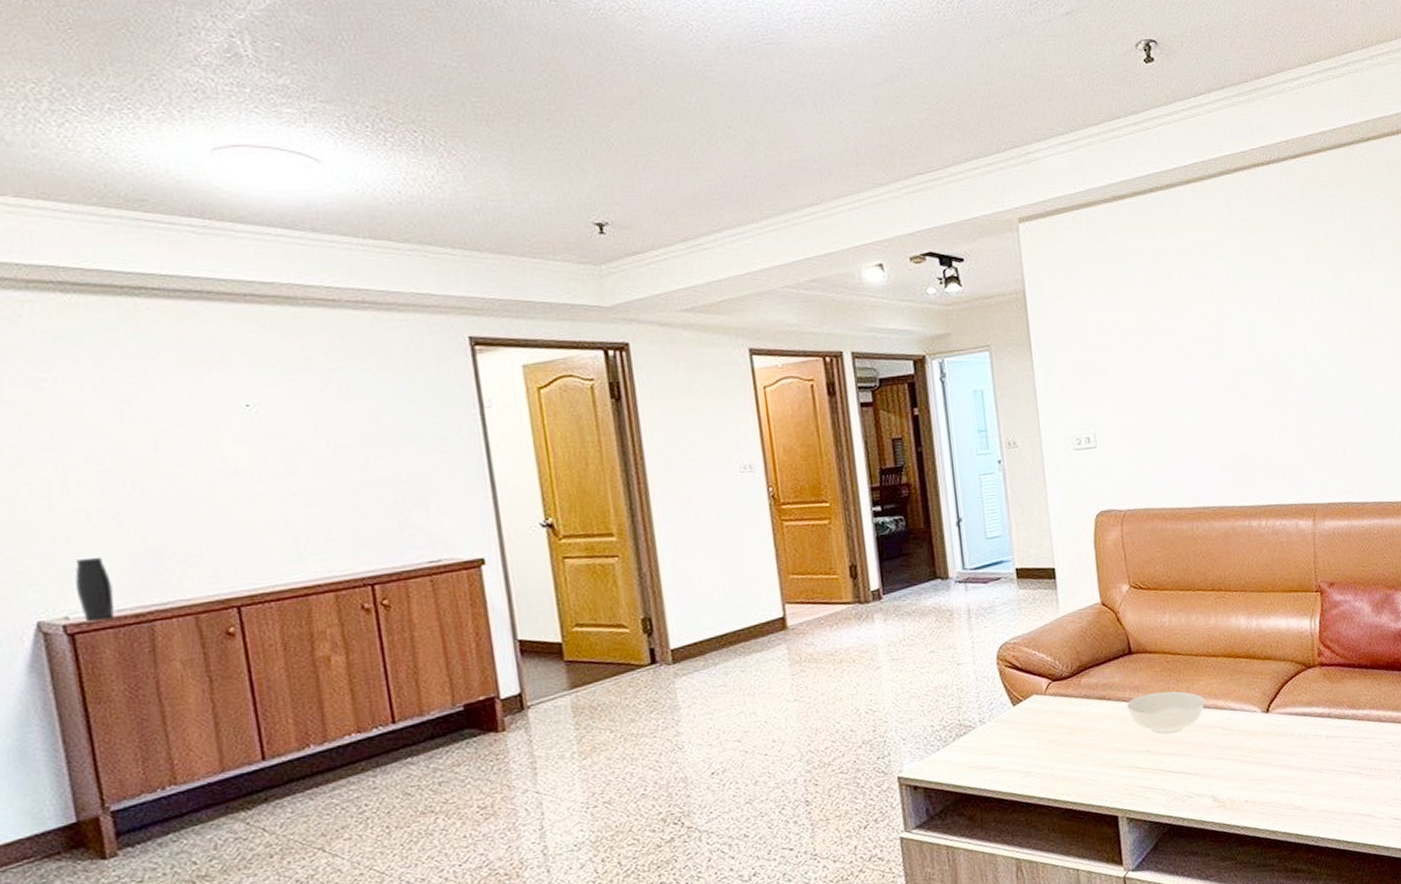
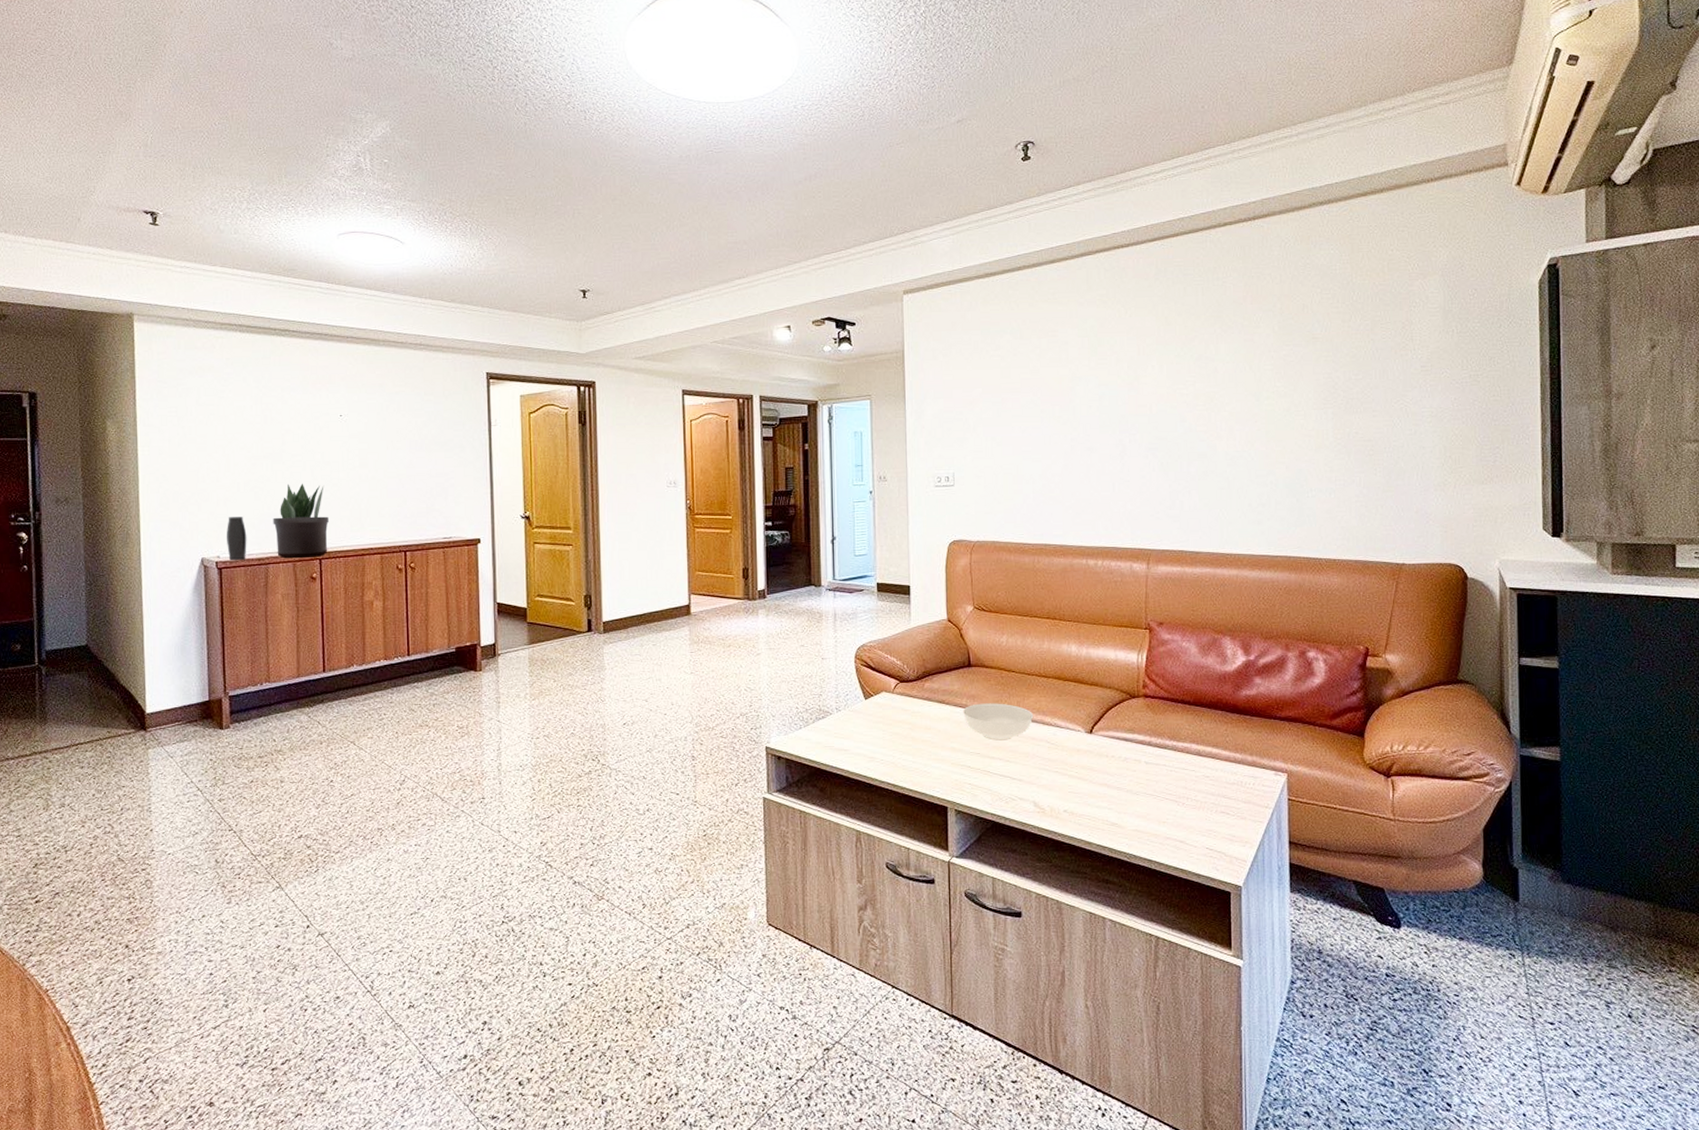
planter: none [152,503,248,612] -> present [273,483,329,559]

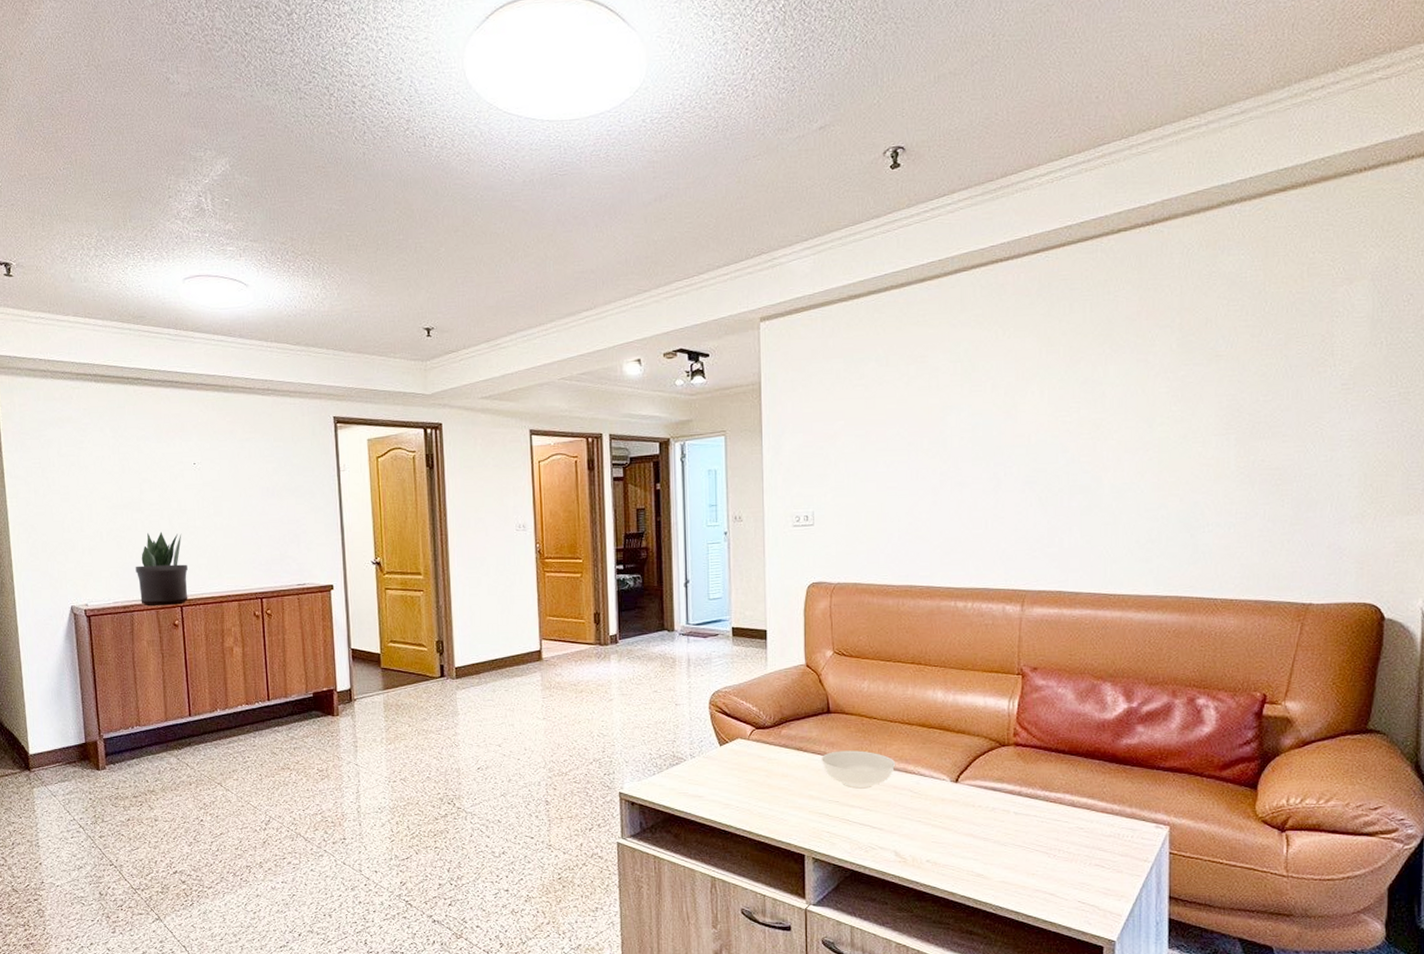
vase: present [227,517,247,561] -> none [93,566,113,609]

